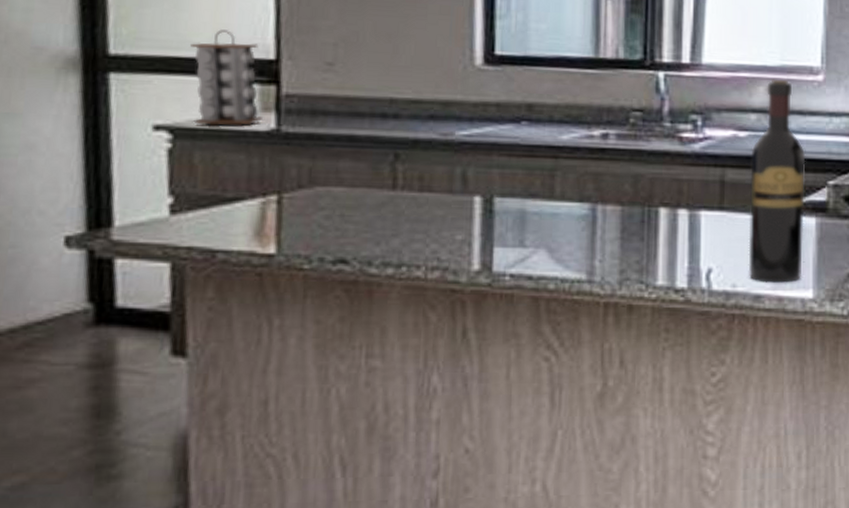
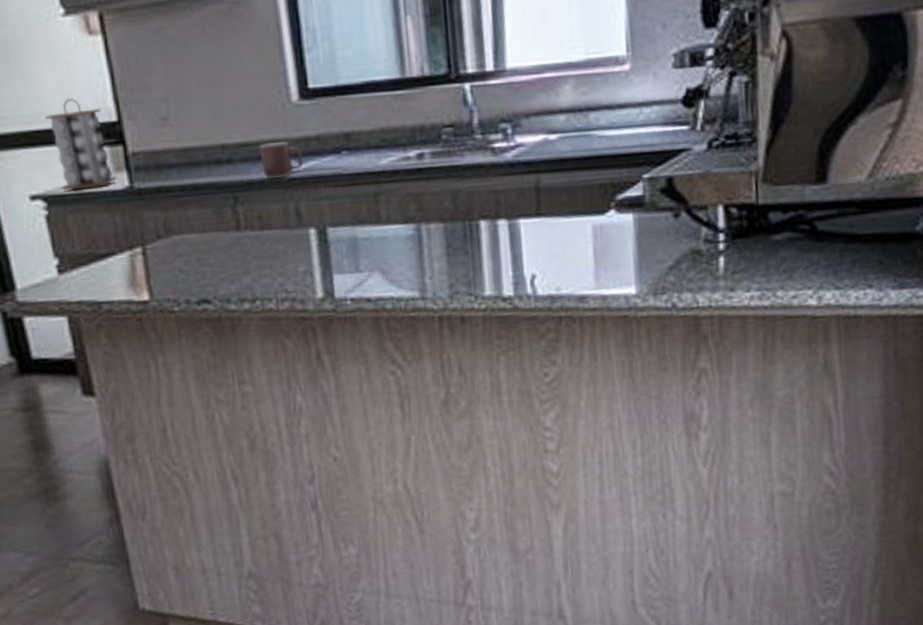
mug: none [430,102,479,141] -> present [258,141,304,179]
wine bottle: present [748,79,806,283] -> none [562,75,624,283]

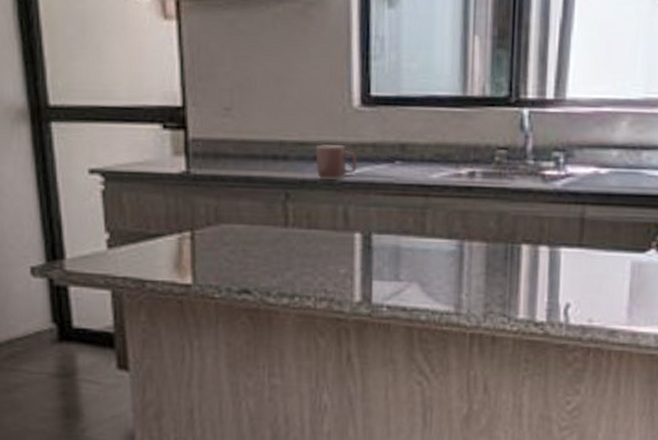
spice rack: present [45,98,117,191] -> none [113,79,174,170]

